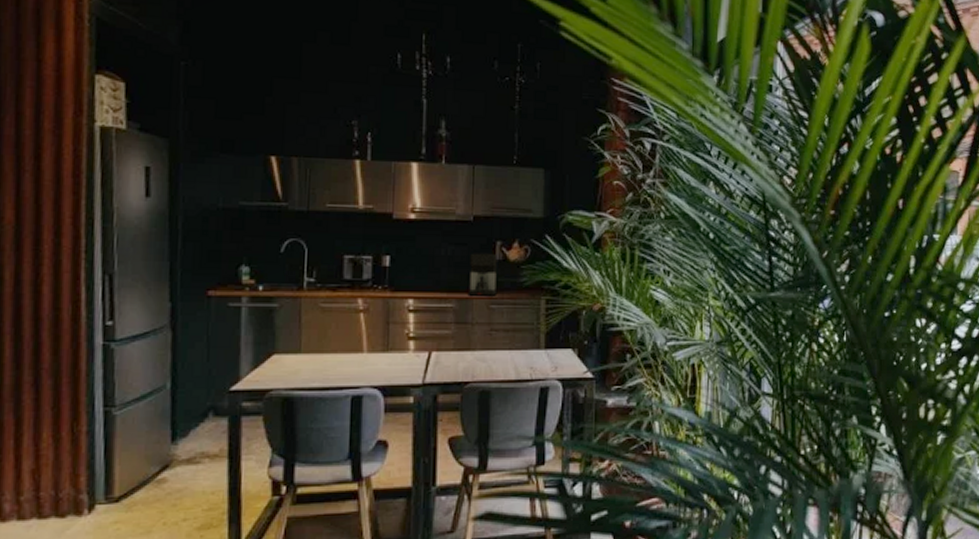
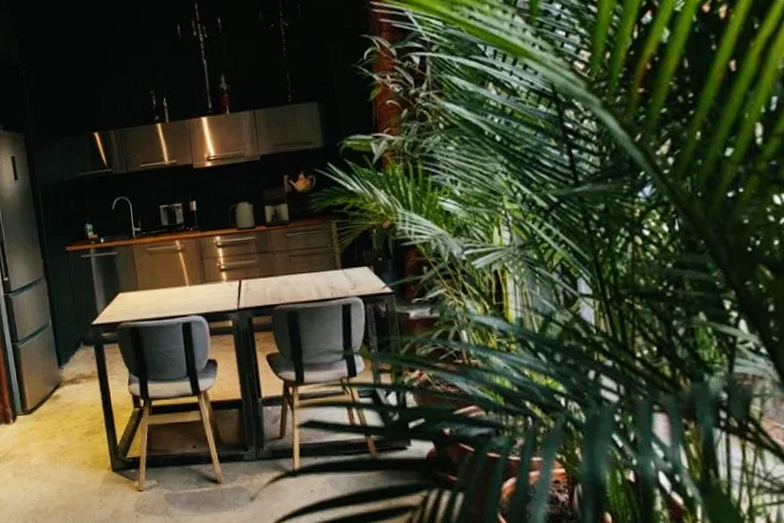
kettle: none [426,263,457,296] -> present [227,200,255,231]

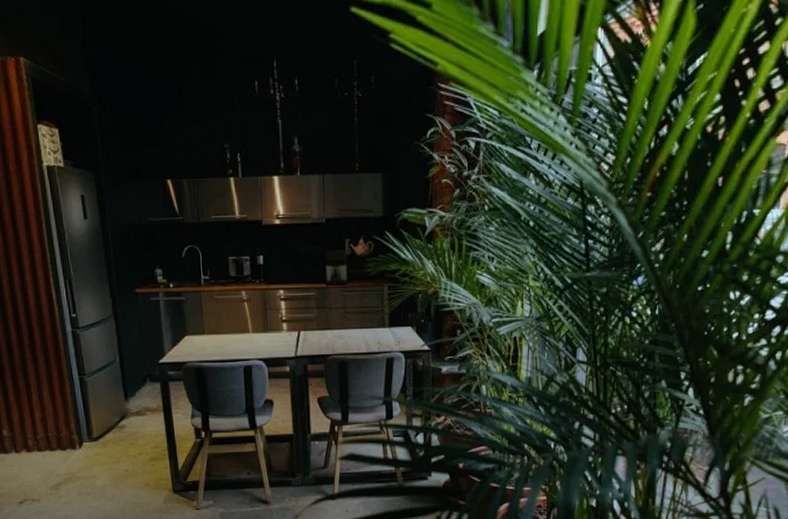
kettle: present [227,200,255,231] -> none [291,259,316,286]

